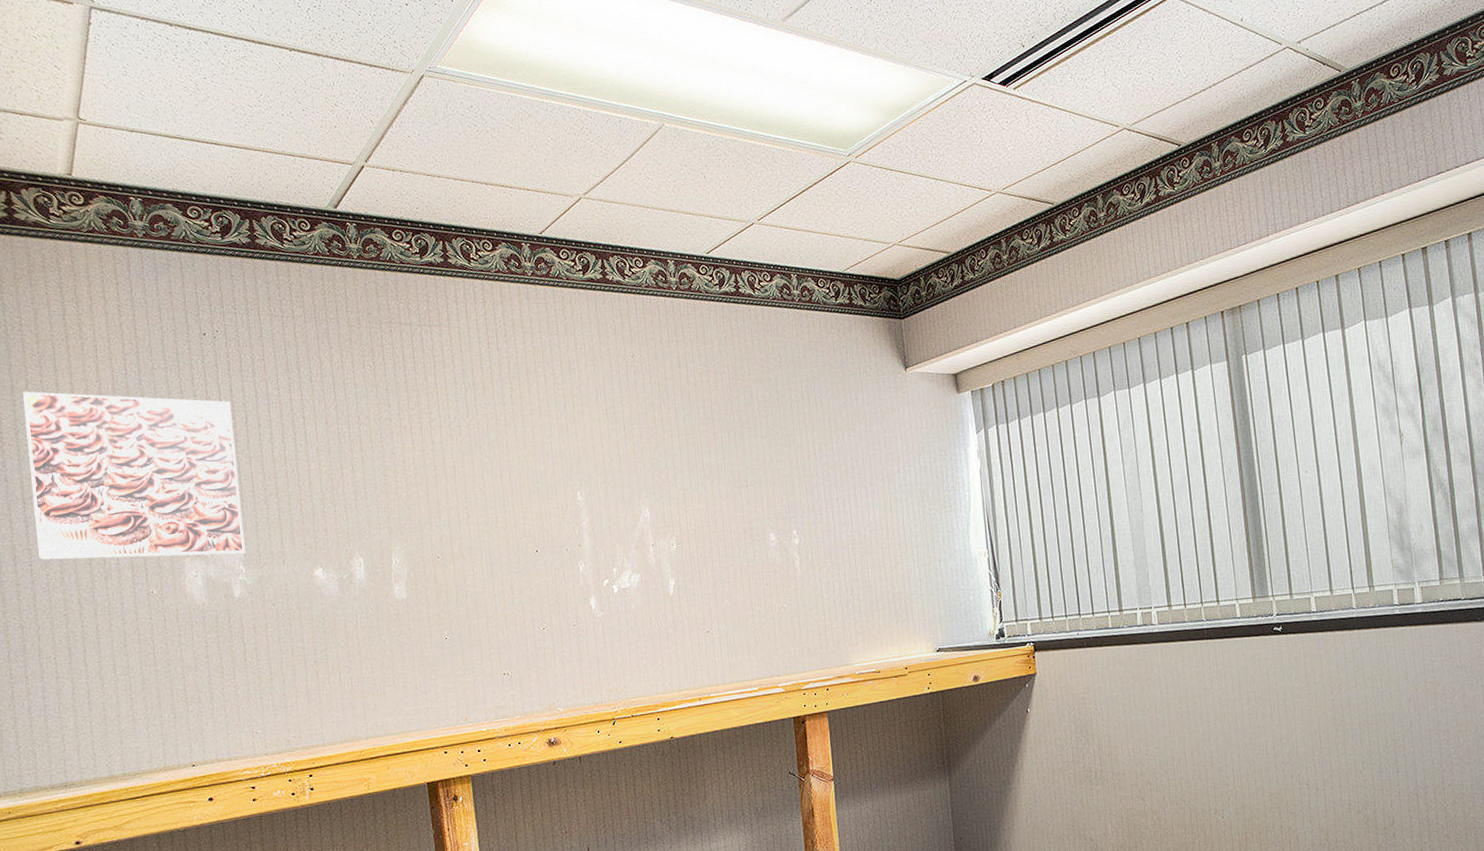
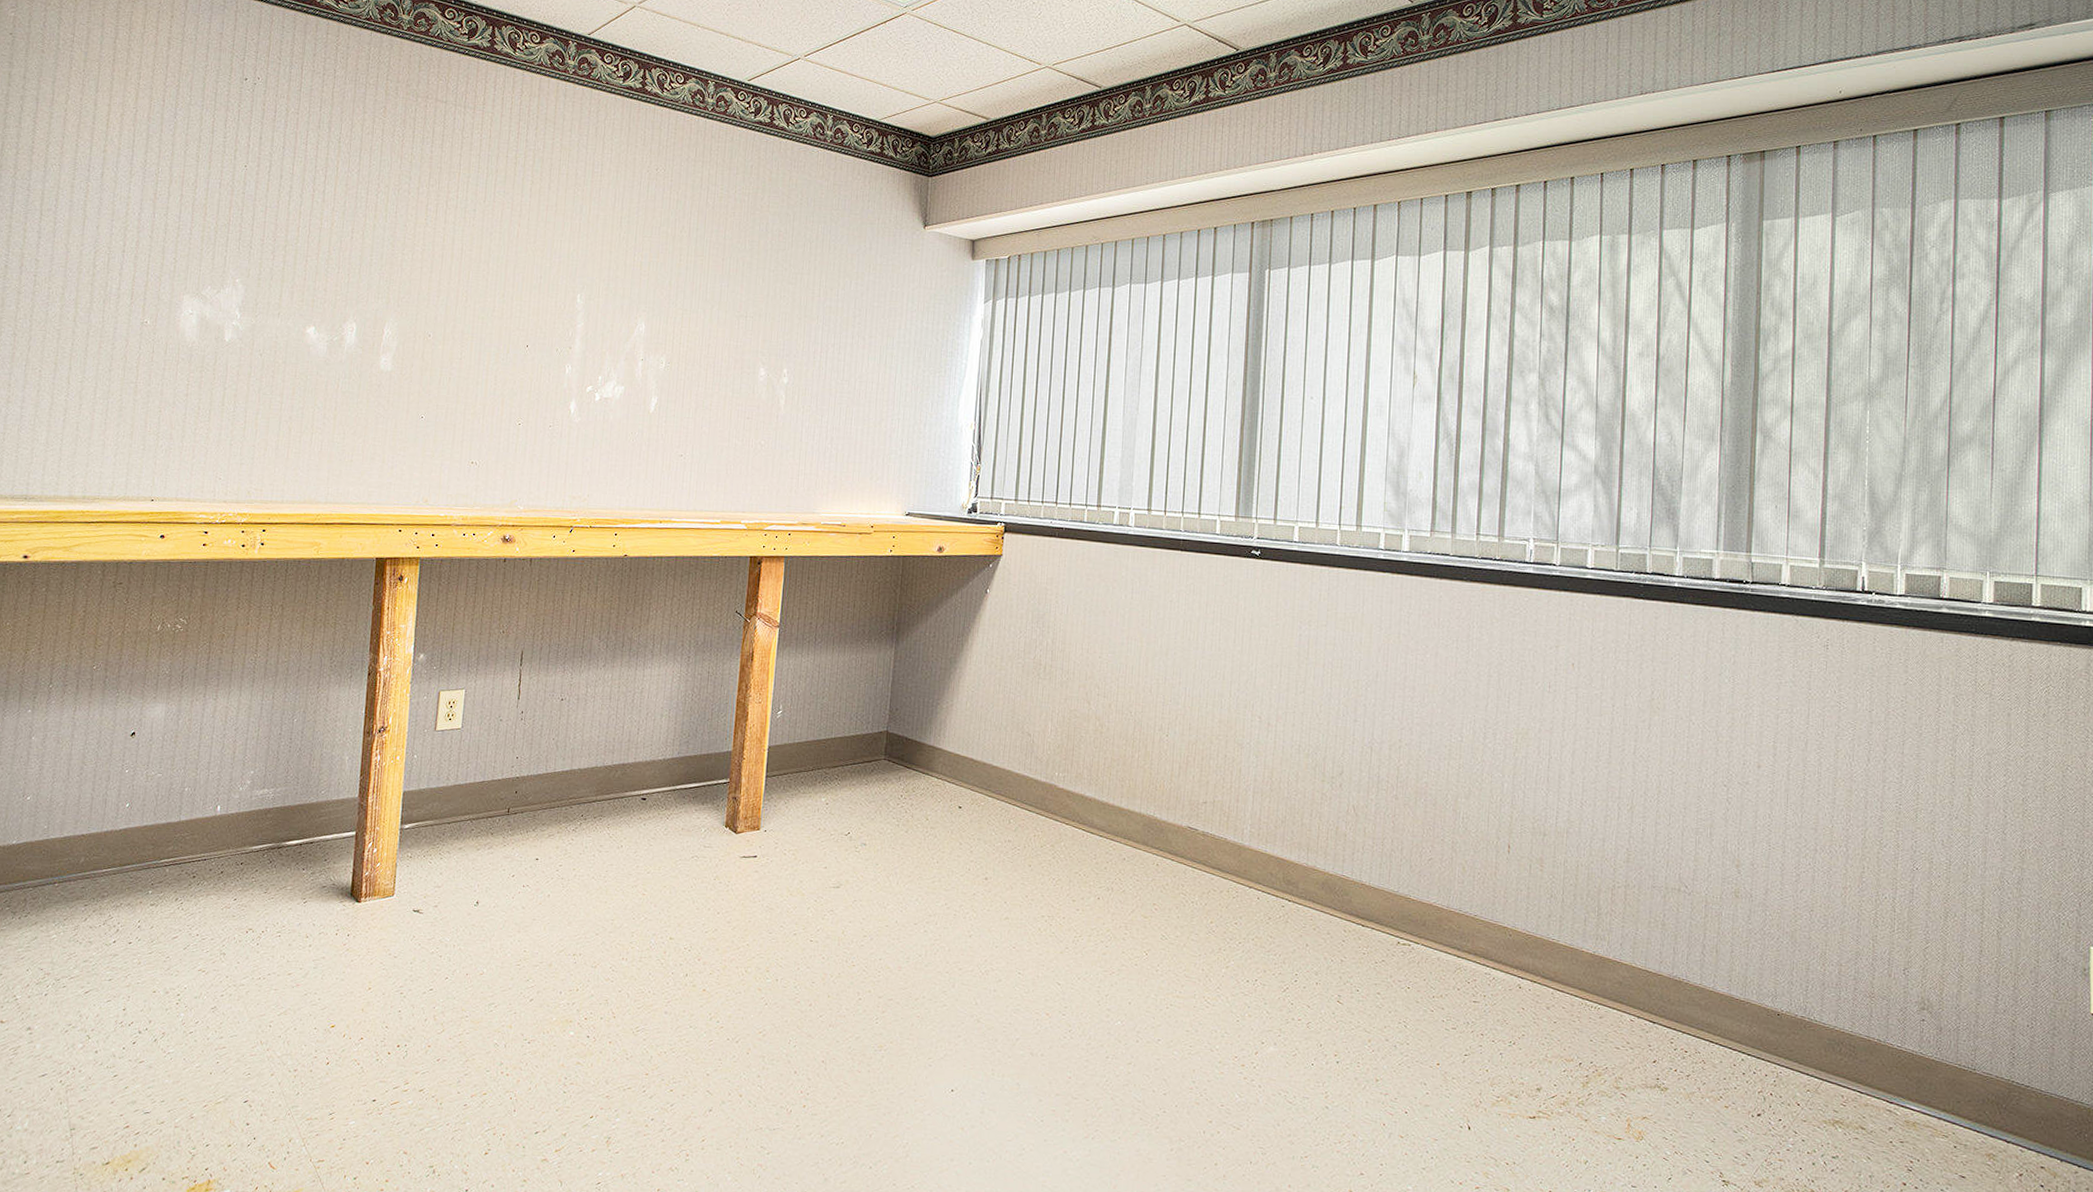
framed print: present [22,391,246,560] -> none [44,106,258,301]

